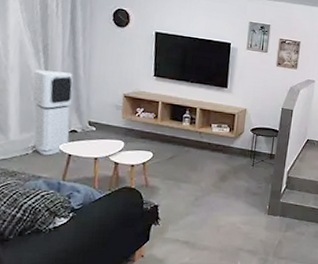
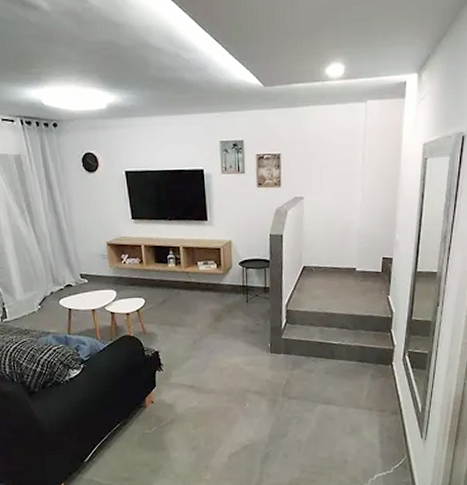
air purifier: present [32,69,74,156] -> none [24,228,68,312]

